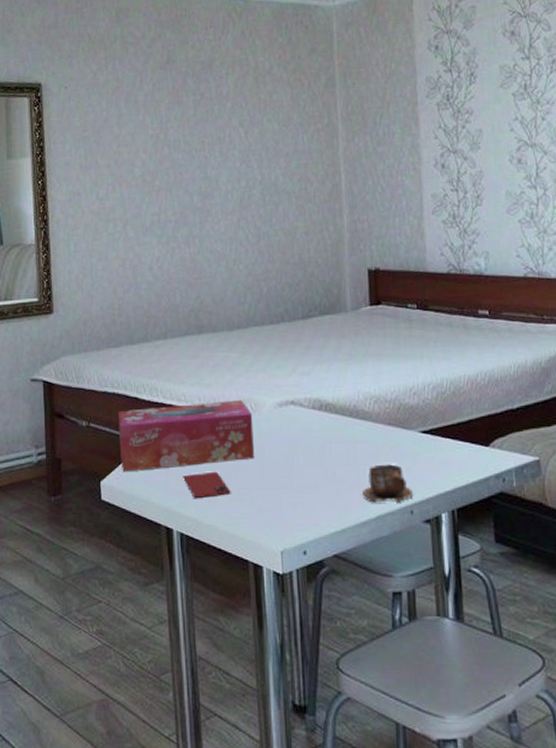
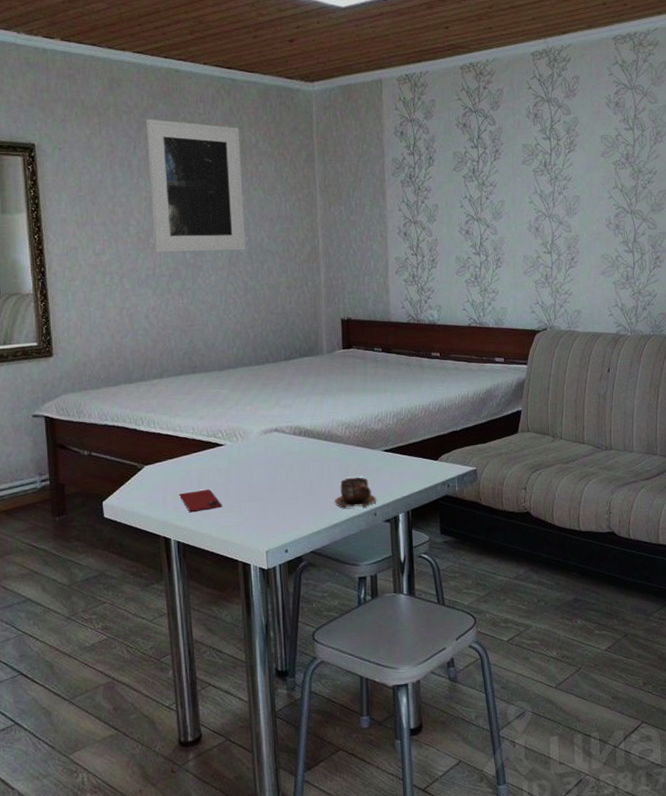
tissue box: present [118,400,254,473] -> none [118,429,243,493]
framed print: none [153,49,259,196] -> present [145,118,246,252]

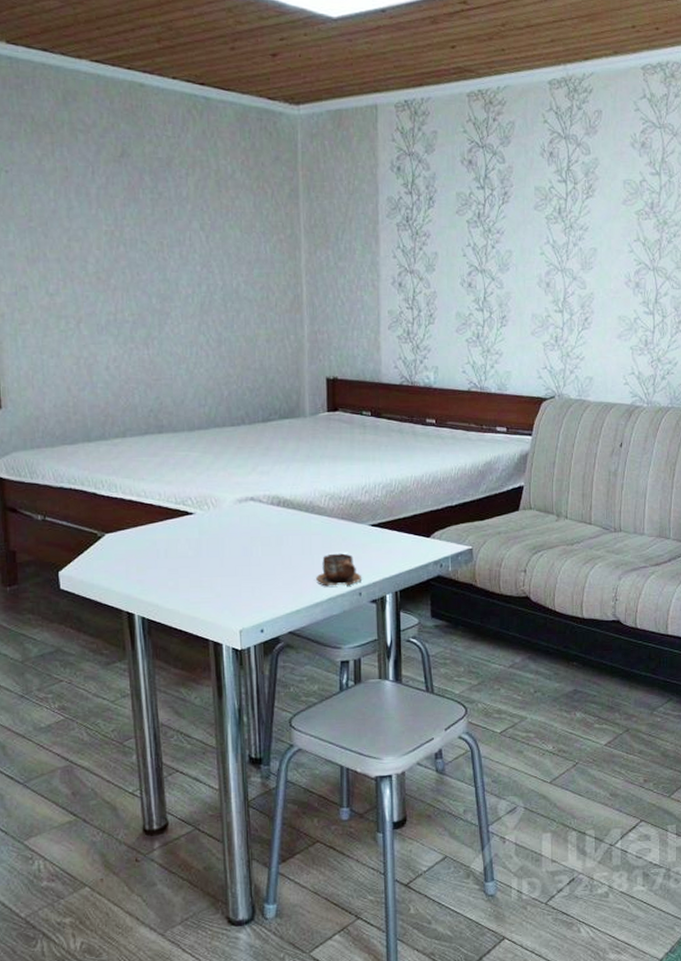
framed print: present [145,118,246,252] -> none [105,140,220,296]
smartphone: present [179,489,222,512] -> none [144,561,192,585]

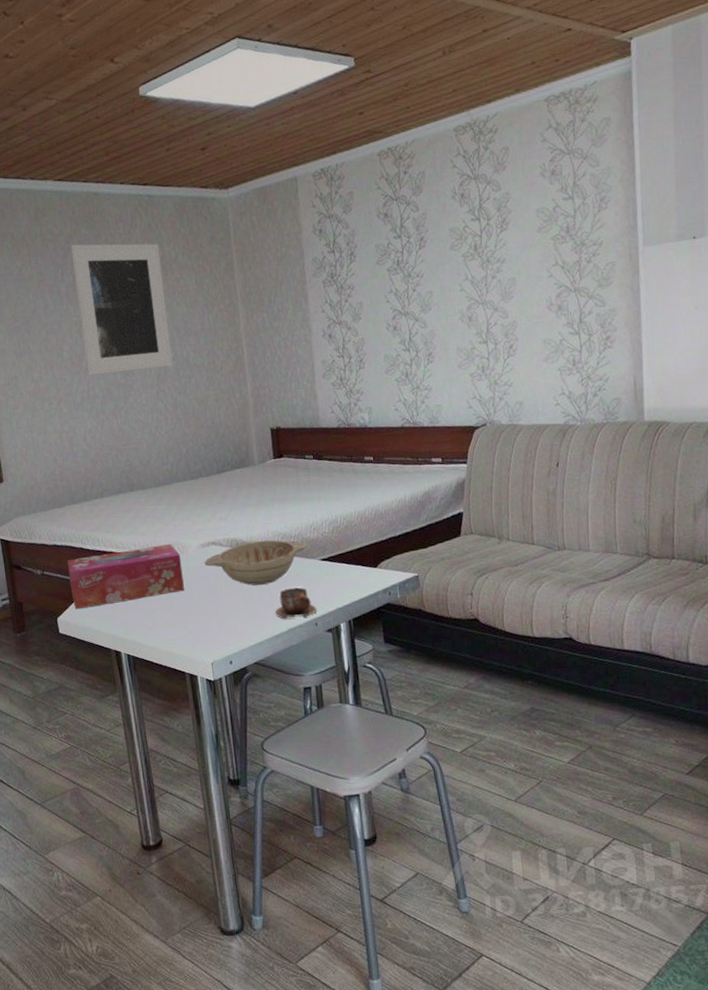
tissue box: none [75,496,214,563] -> present [67,544,184,610]
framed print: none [105,140,220,296] -> present [70,243,173,375]
decorative bowl: none [239,499,356,548] -> present [204,540,307,586]

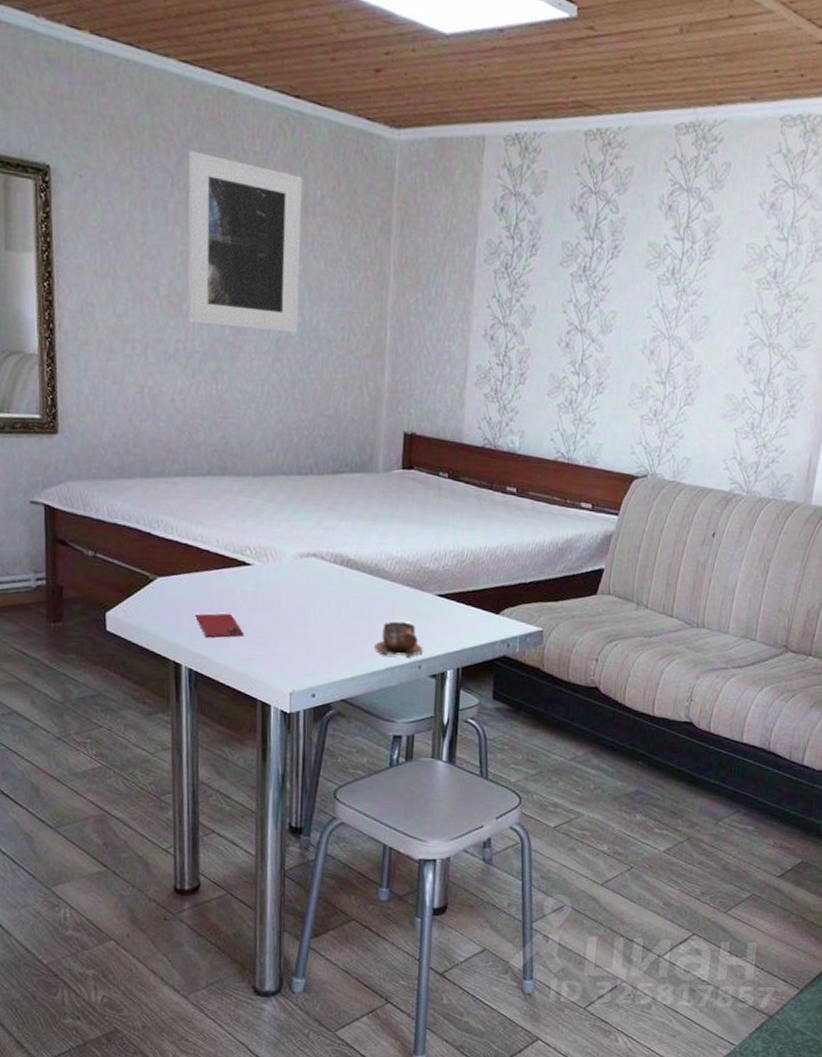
tissue box: present [67,544,184,610] -> none [128,544,272,606]
smartphone: none [126,603,167,626] -> present [195,613,244,638]
decorative bowl: present [204,540,307,586] -> none [299,561,424,613]

